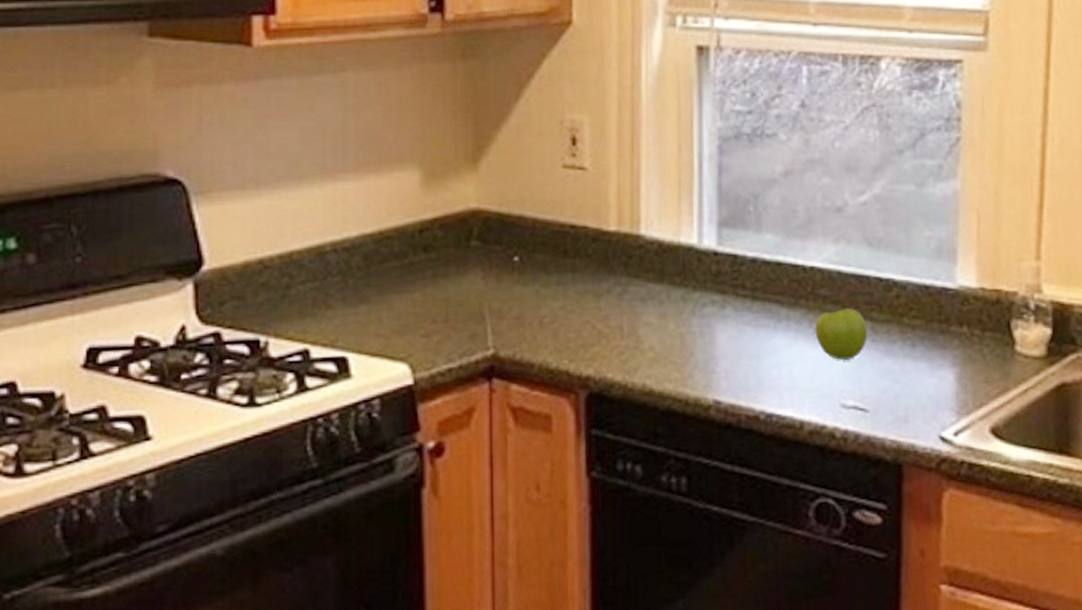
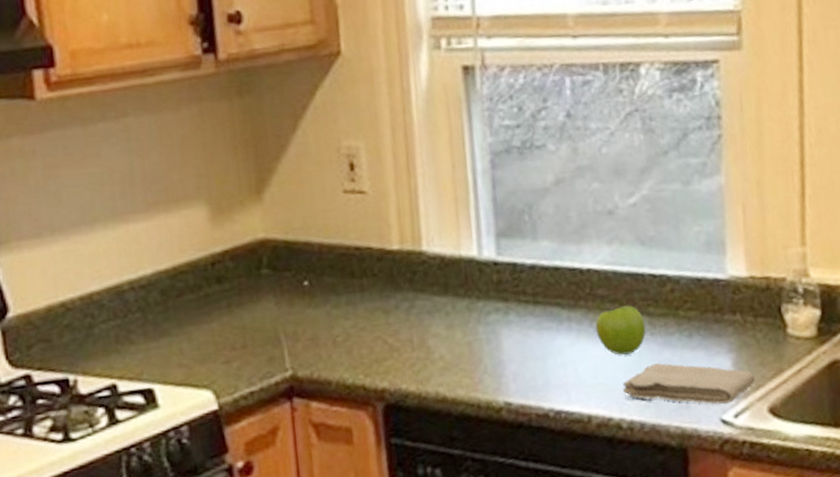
washcloth: none [839,372,978,421] -> present [622,363,755,405]

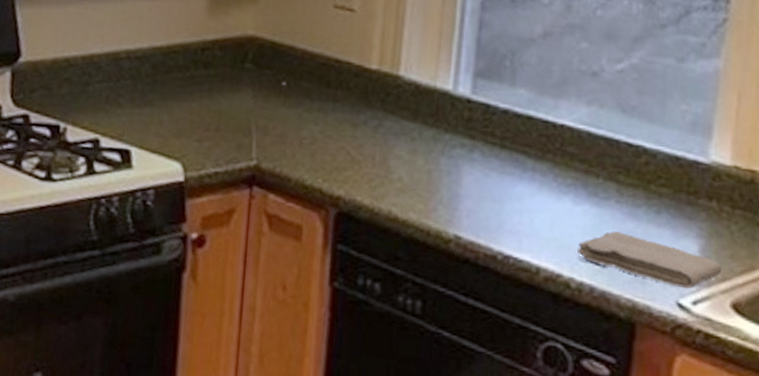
fruit: present [595,305,646,355] -> none [559,167,613,217]

